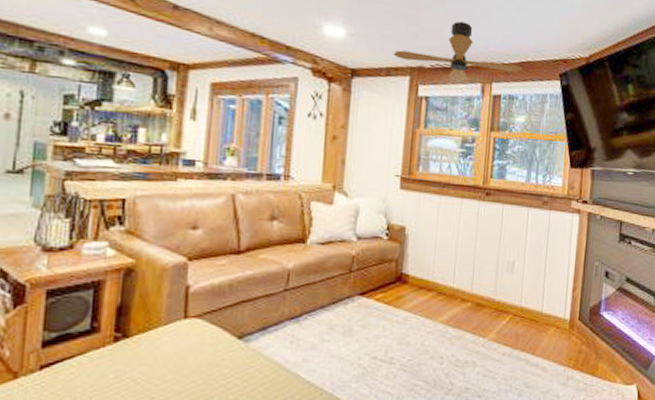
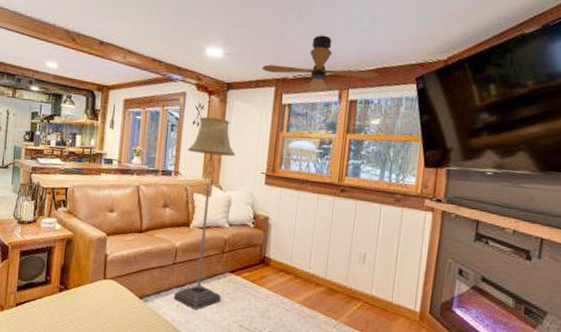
floor lamp: none [286,108,364,345] -> present [174,116,236,310]

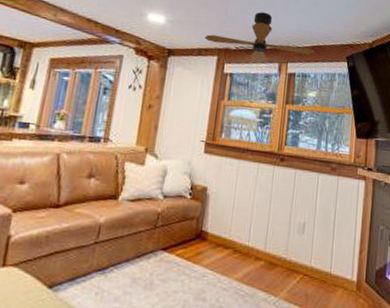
floor lamp: present [174,116,236,310] -> none [93,81,175,297]

